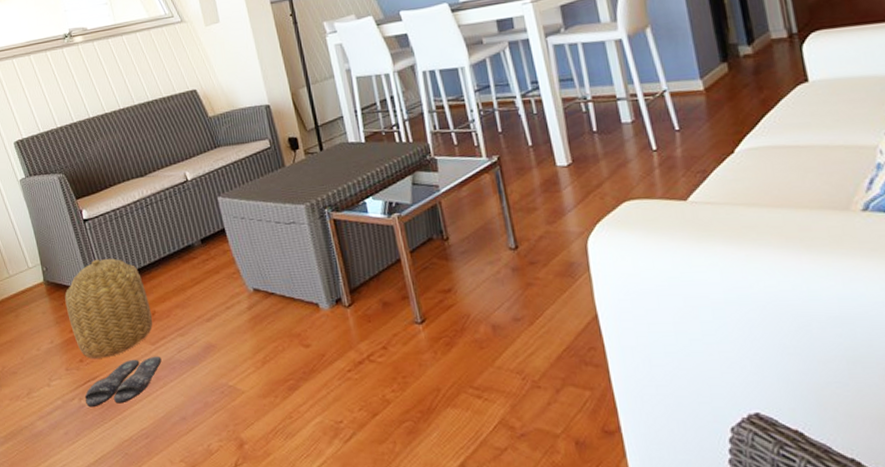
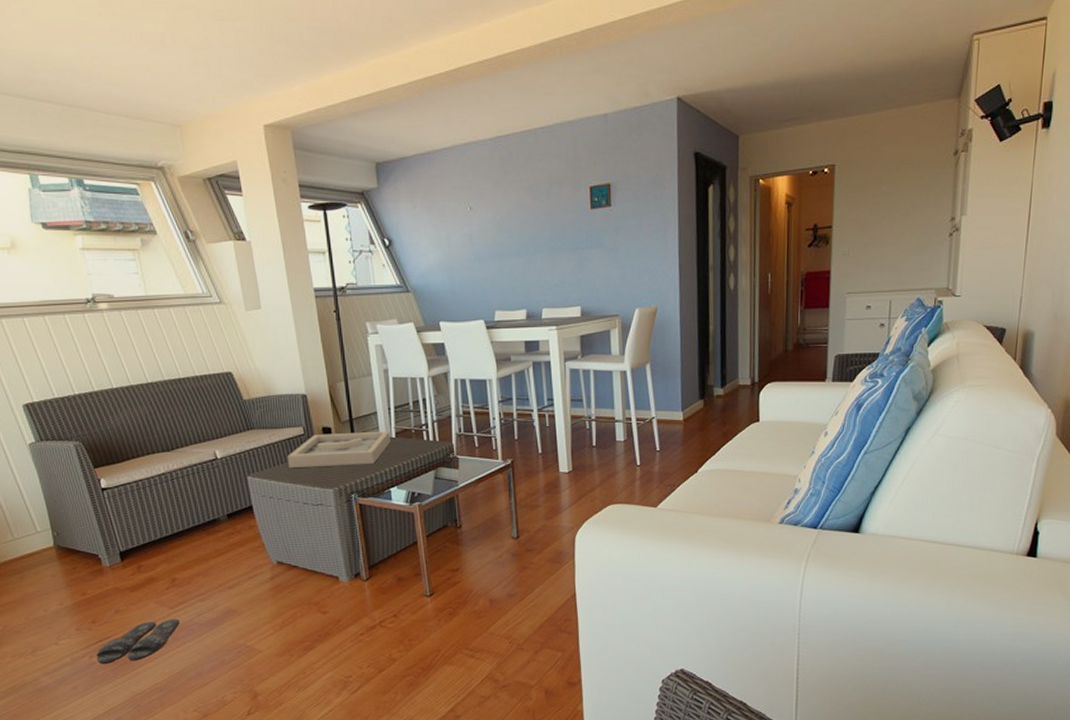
basket: present [65,258,153,358] -> none [77,527,173,620]
decorative tray: none [255,136,360,186] -> present [287,431,390,469]

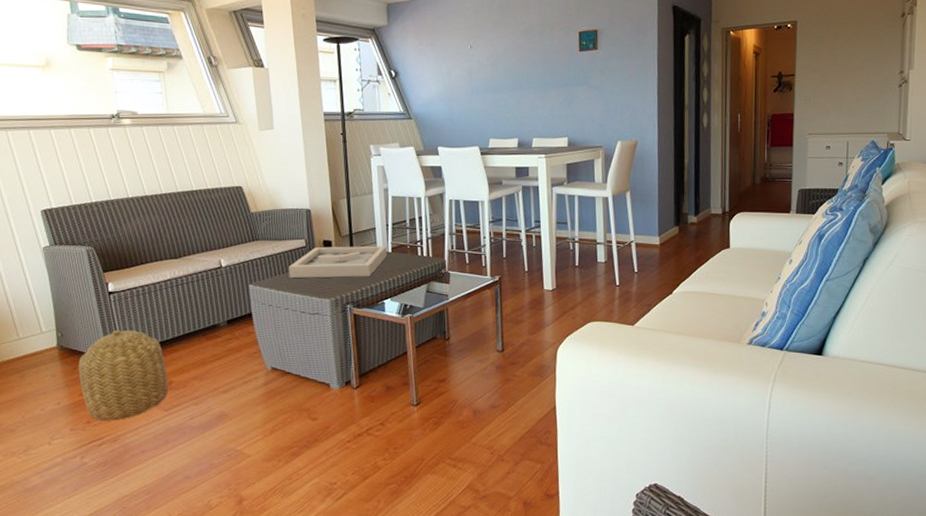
basket: none [77,527,173,620] -> present [78,329,169,421]
slippers: present [96,619,180,663] -> none [87,421,173,464]

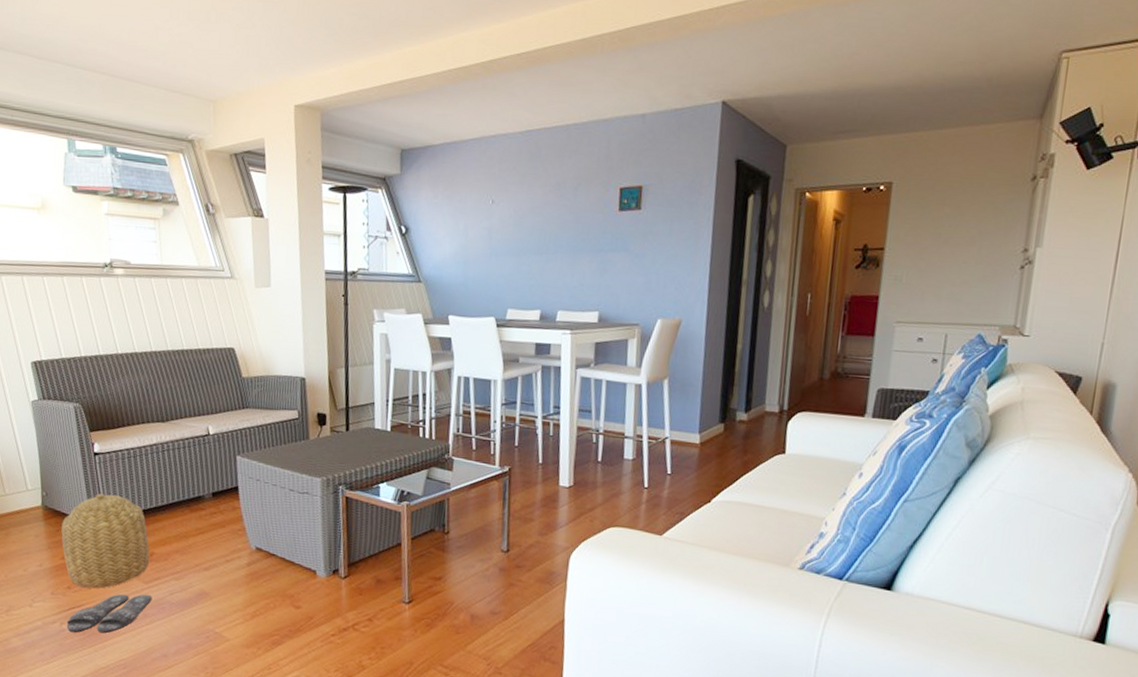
slippers: none [87,421,173,464] -> present [66,594,152,633]
decorative tray: present [288,246,387,279] -> none [278,420,386,457]

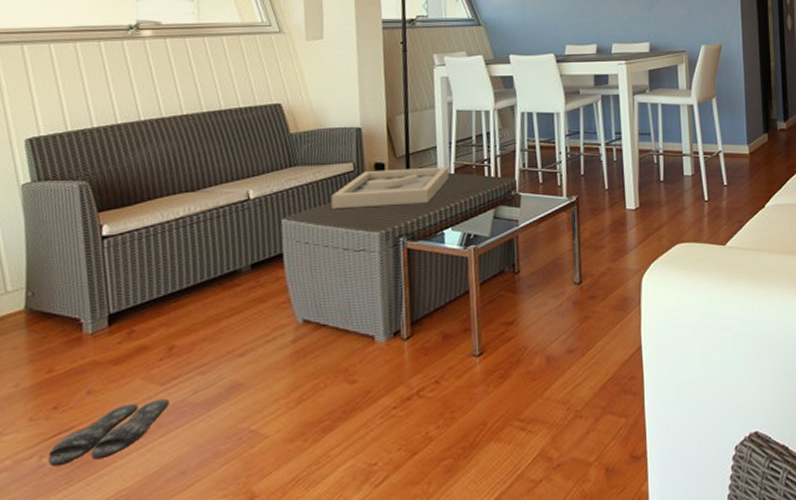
basket: present [61,493,150,589] -> none [49,282,169,405]
decorative tray: none [278,420,386,457] -> present [331,167,449,210]

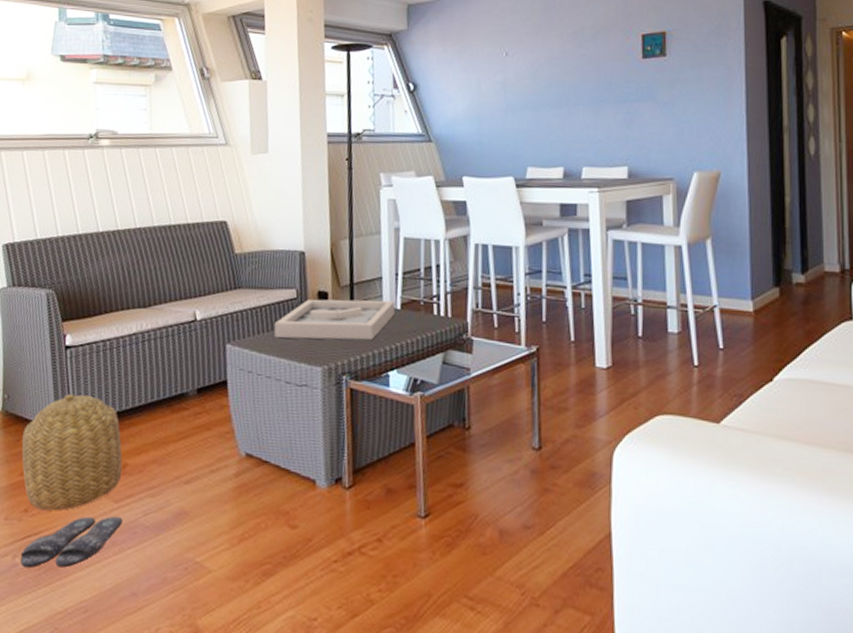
basket: none [49,282,169,405] -> present [21,393,123,511]

